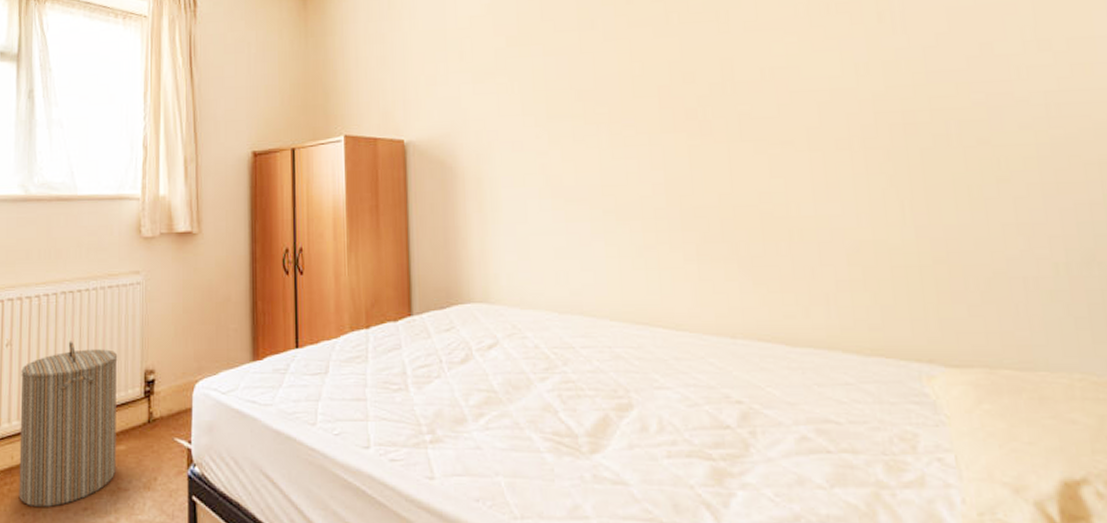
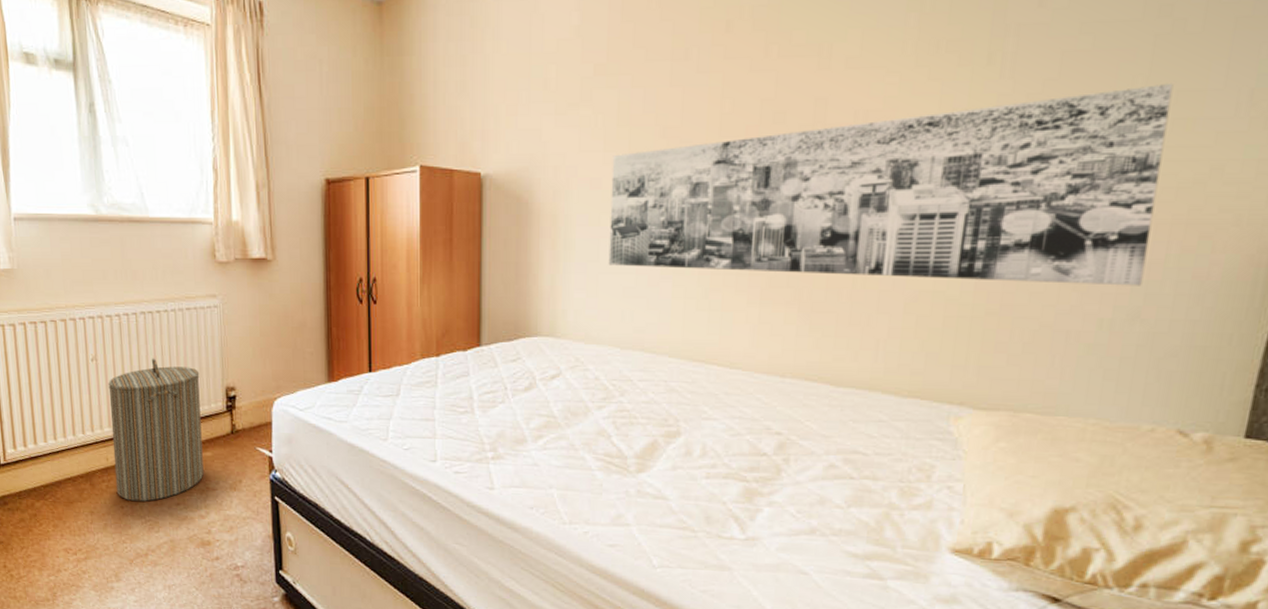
wall art: none [531,32,1088,228] -> present [608,82,1174,286]

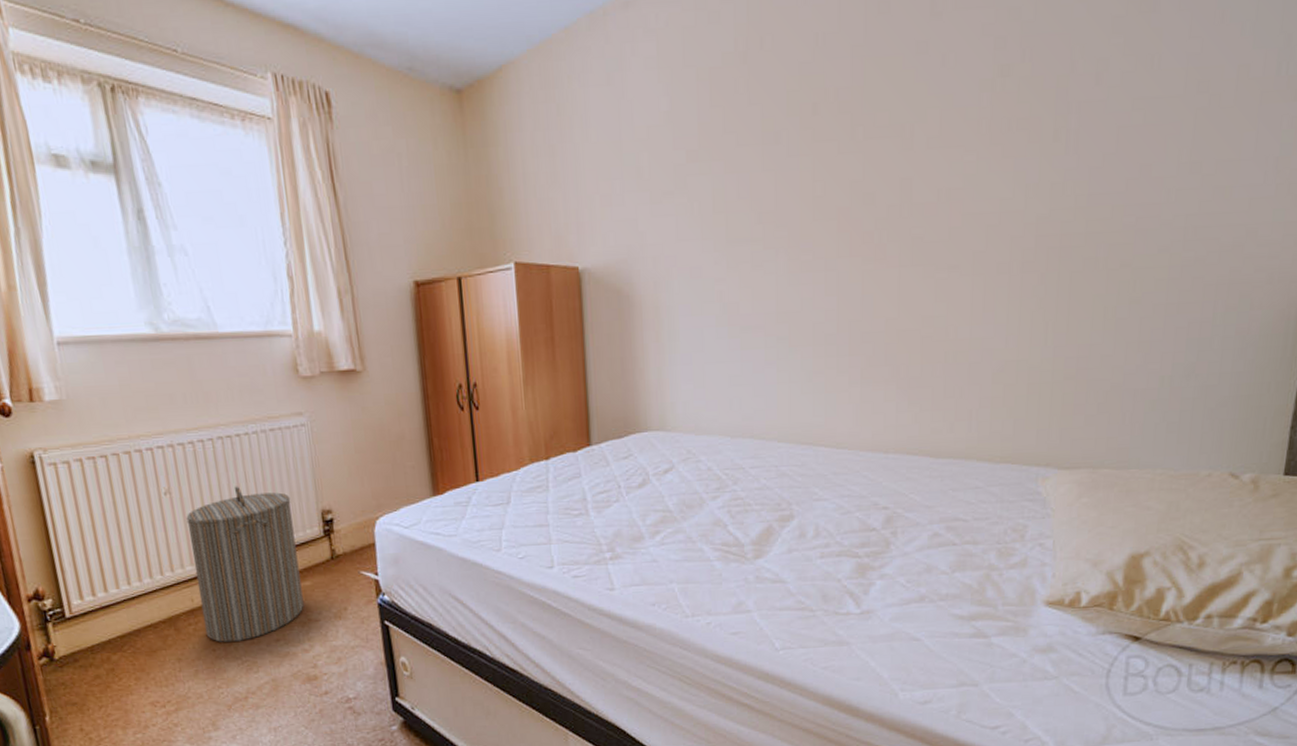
wall art: present [608,82,1174,286] -> none [710,154,1213,355]

